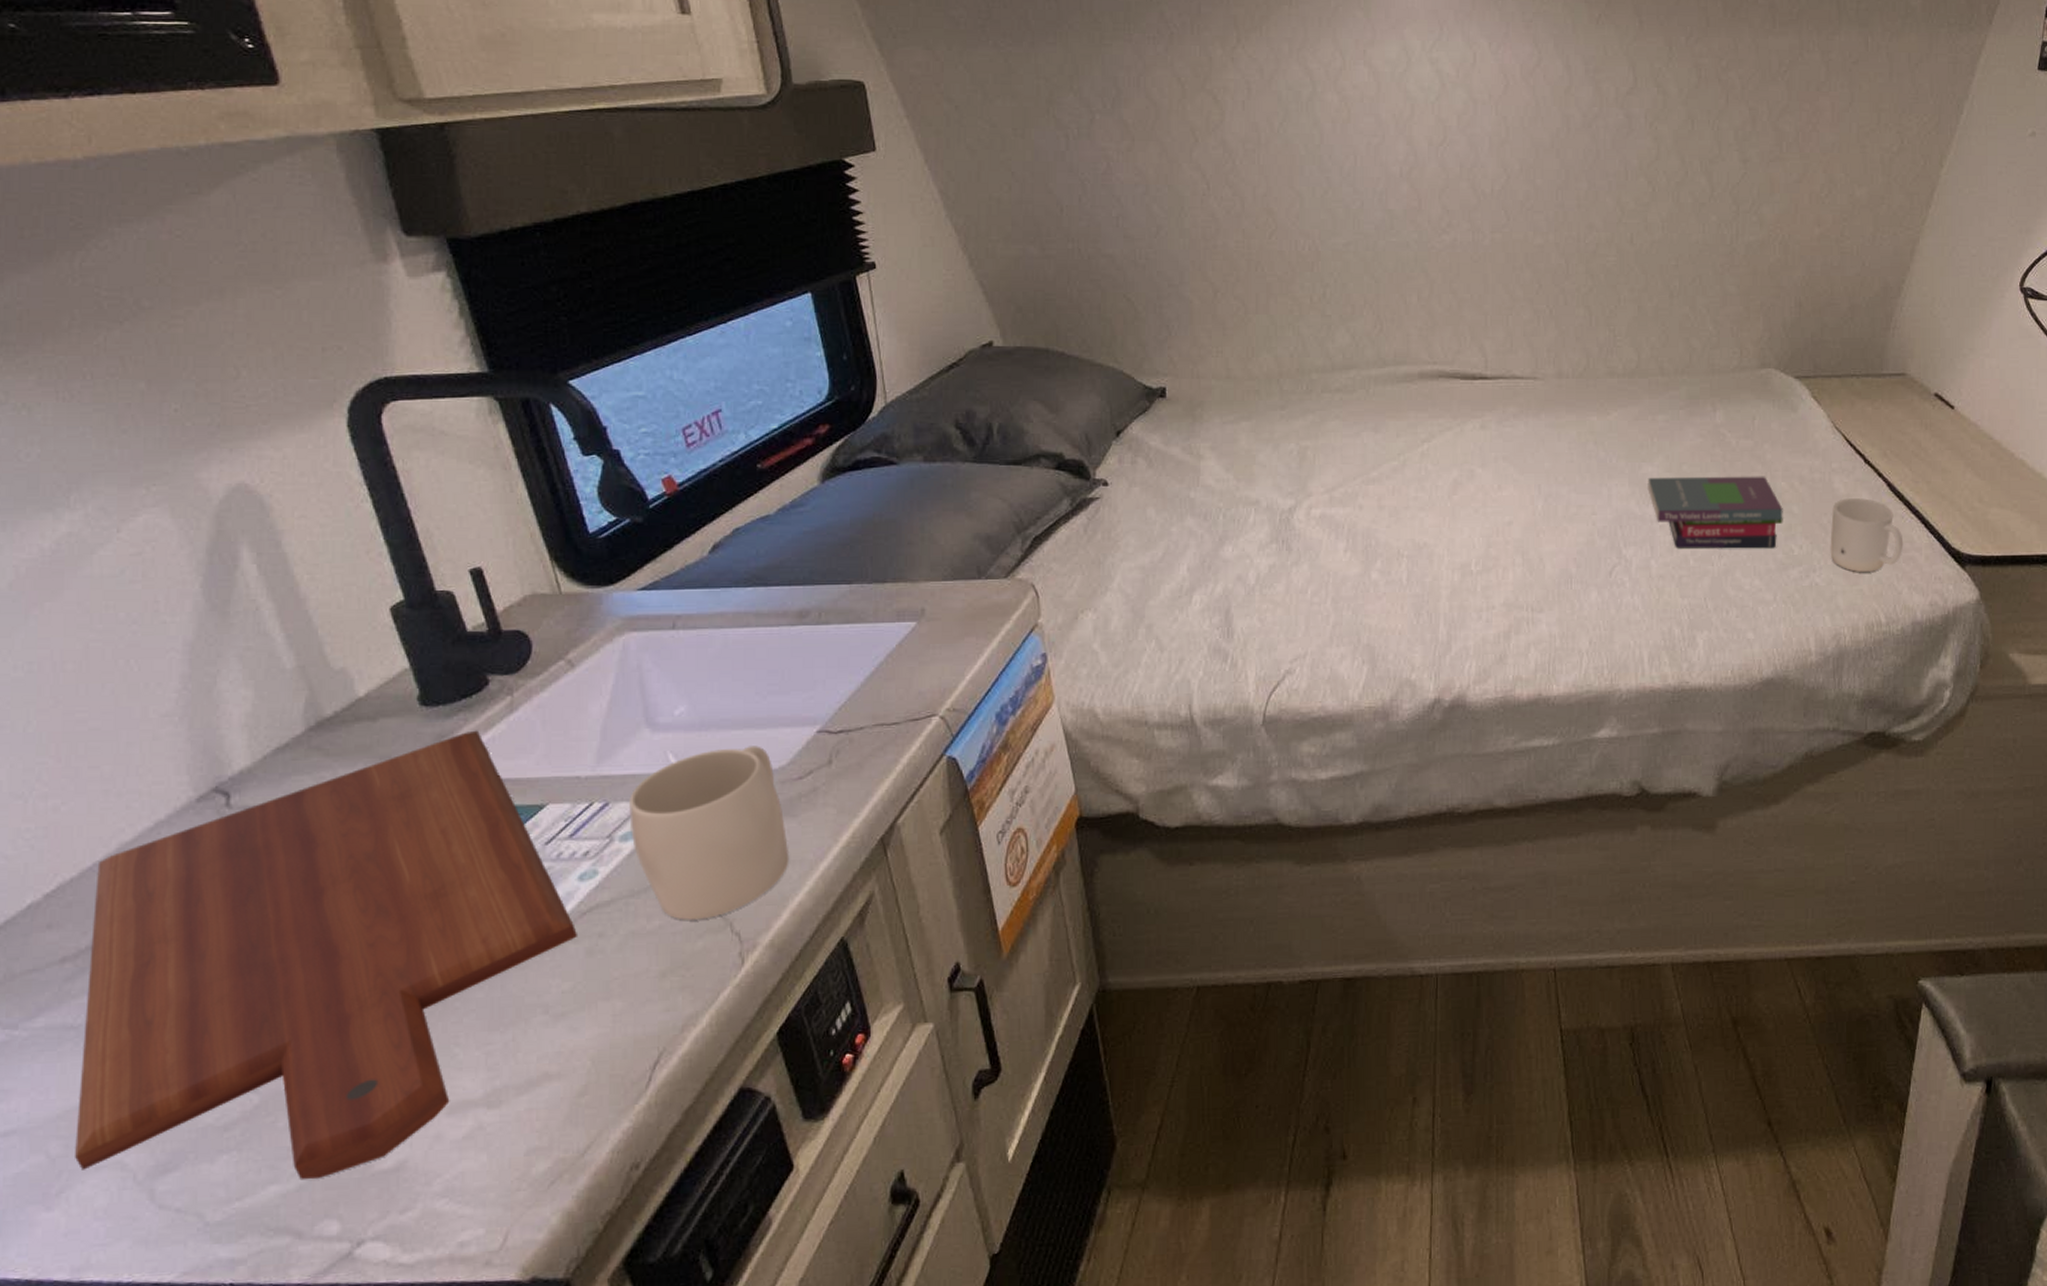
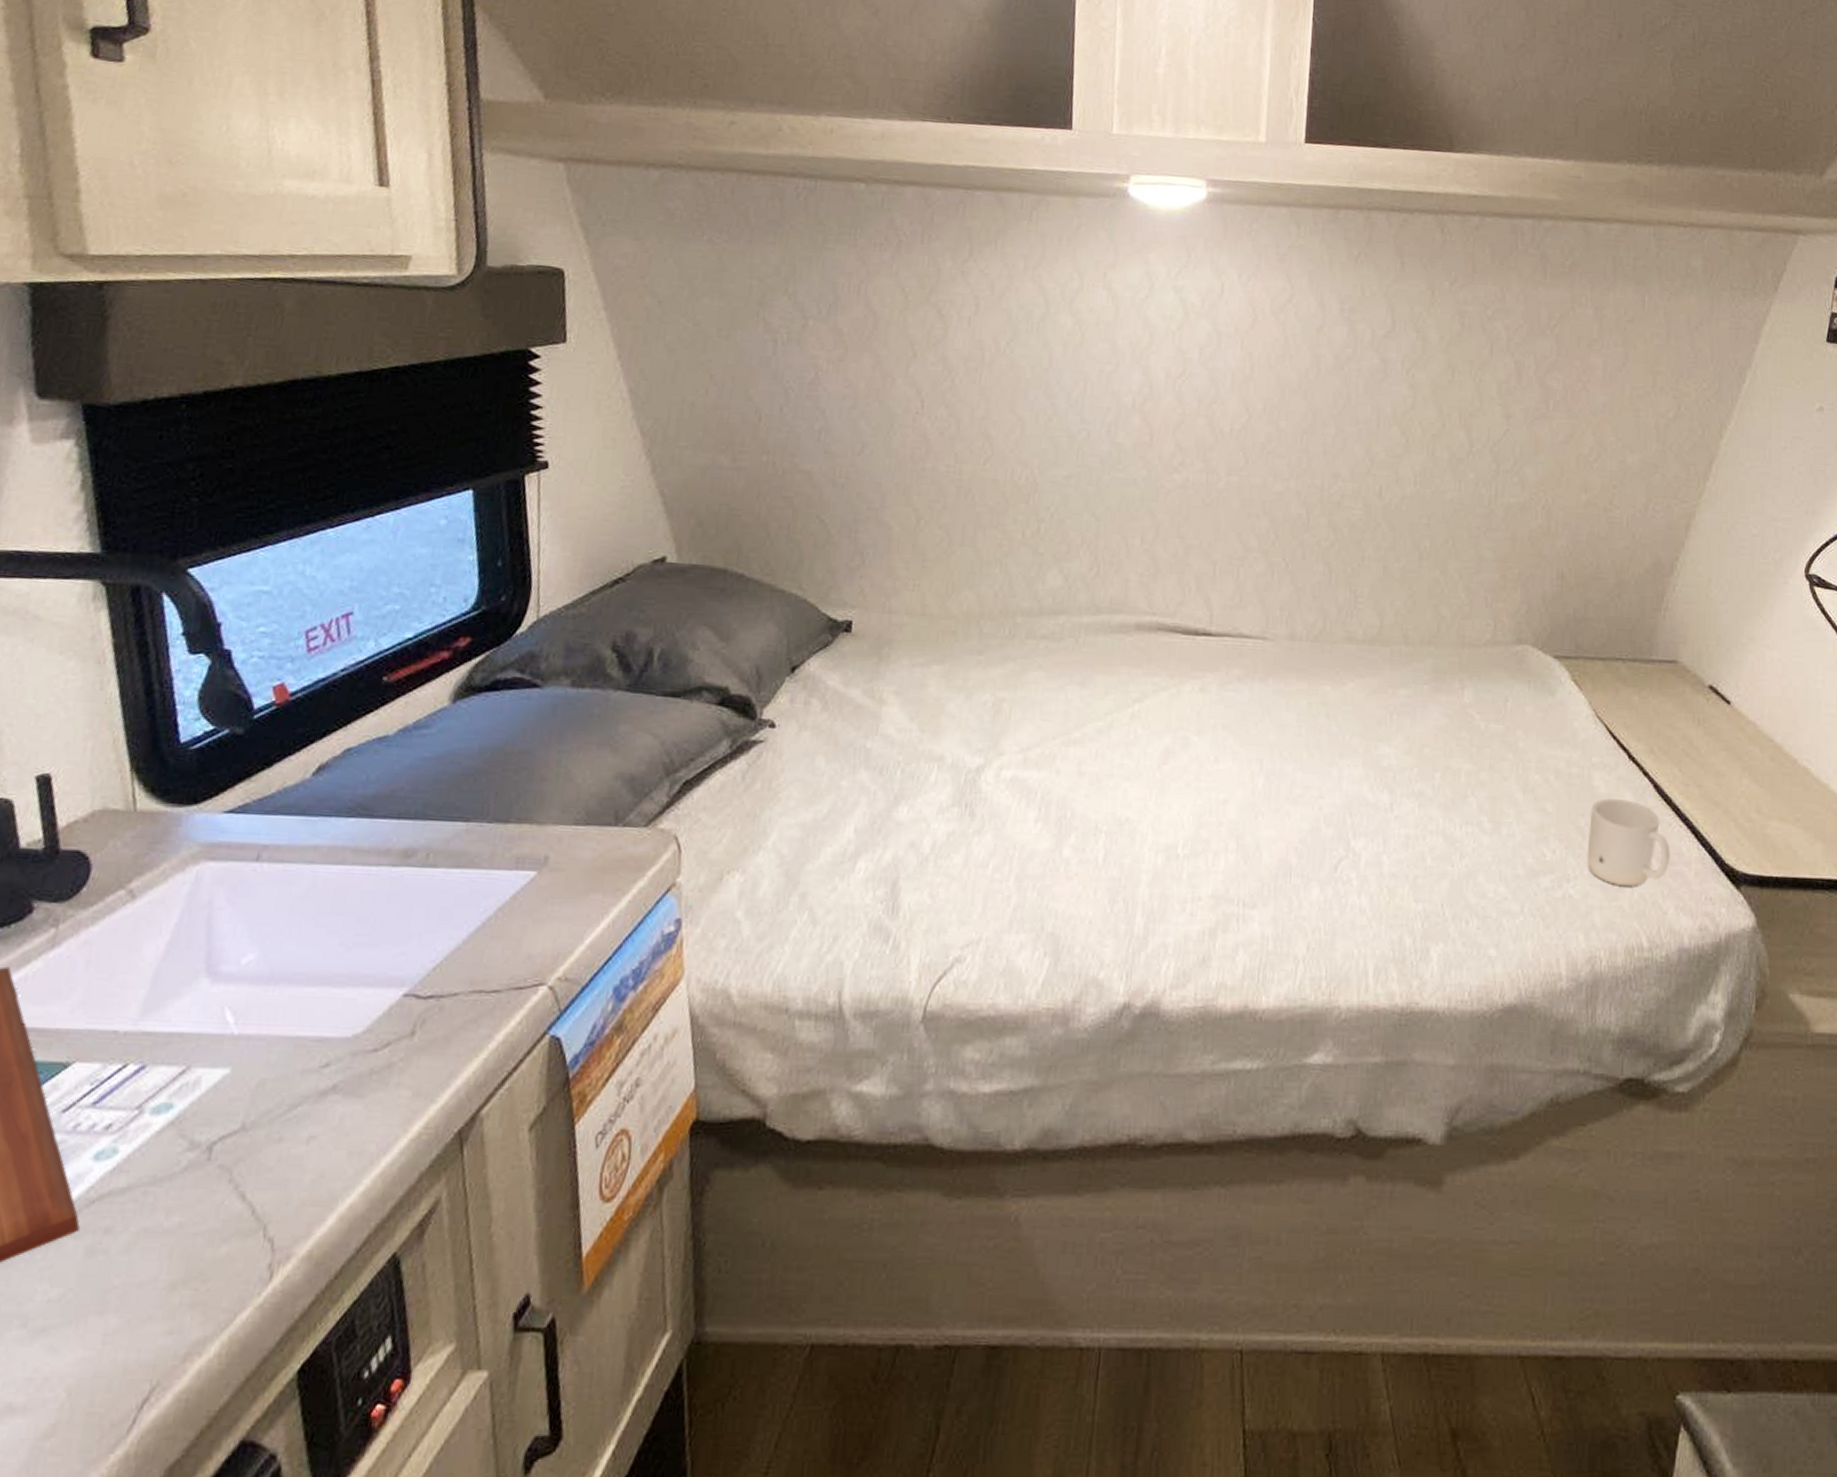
mug: present [628,746,789,920] -> none [165,1007,349,1219]
books: present [1647,476,1783,549] -> none [1383,760,1535,851]

